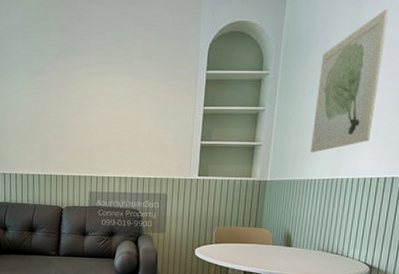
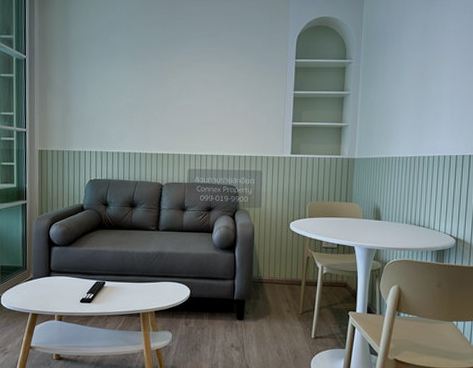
wall art: present [310,8,389,153] -> none [393,7,455,133]

